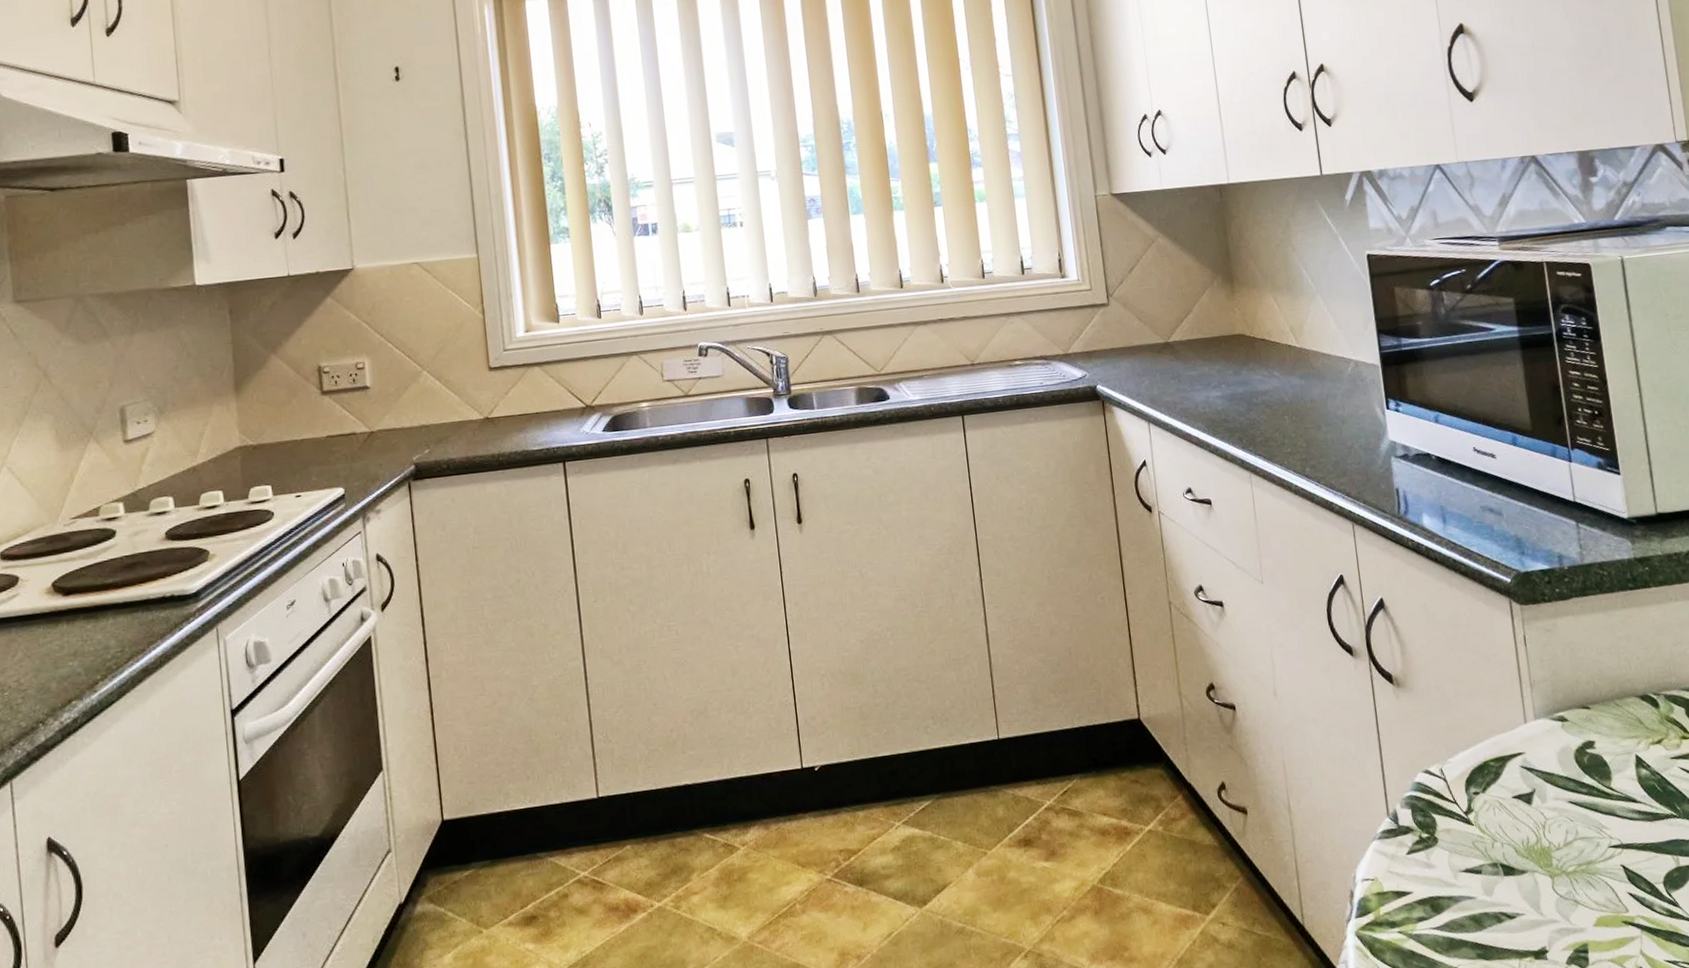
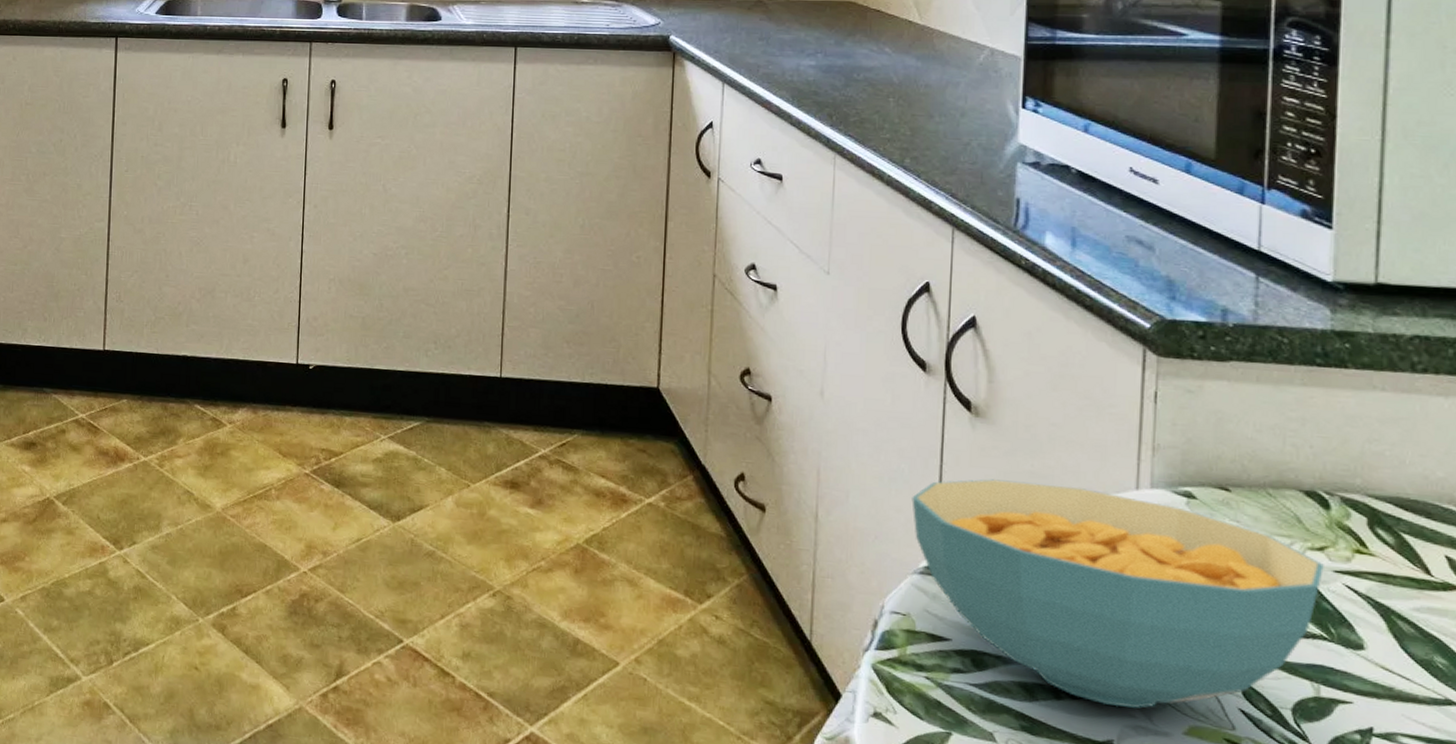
cereal bowl: none [1361,731,1664,917] -> present [911,479,1324,708]

